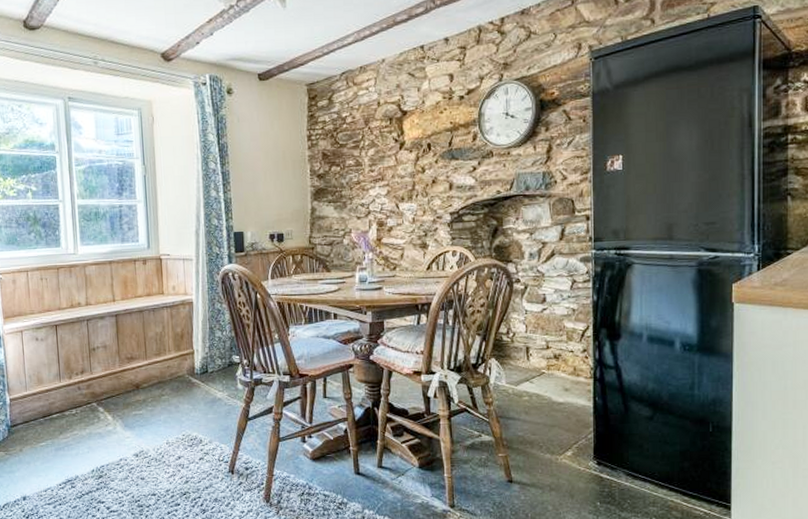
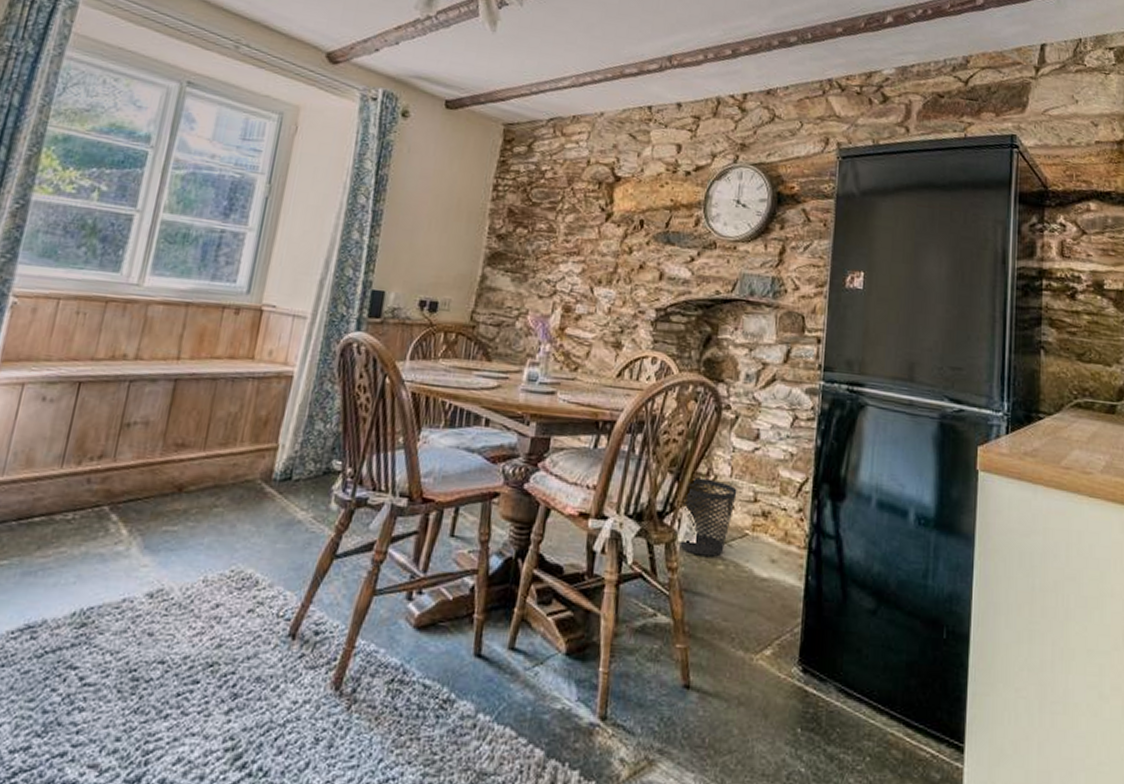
wastebasket: none [491,336,532,392] -> present [680,477,737,557]

